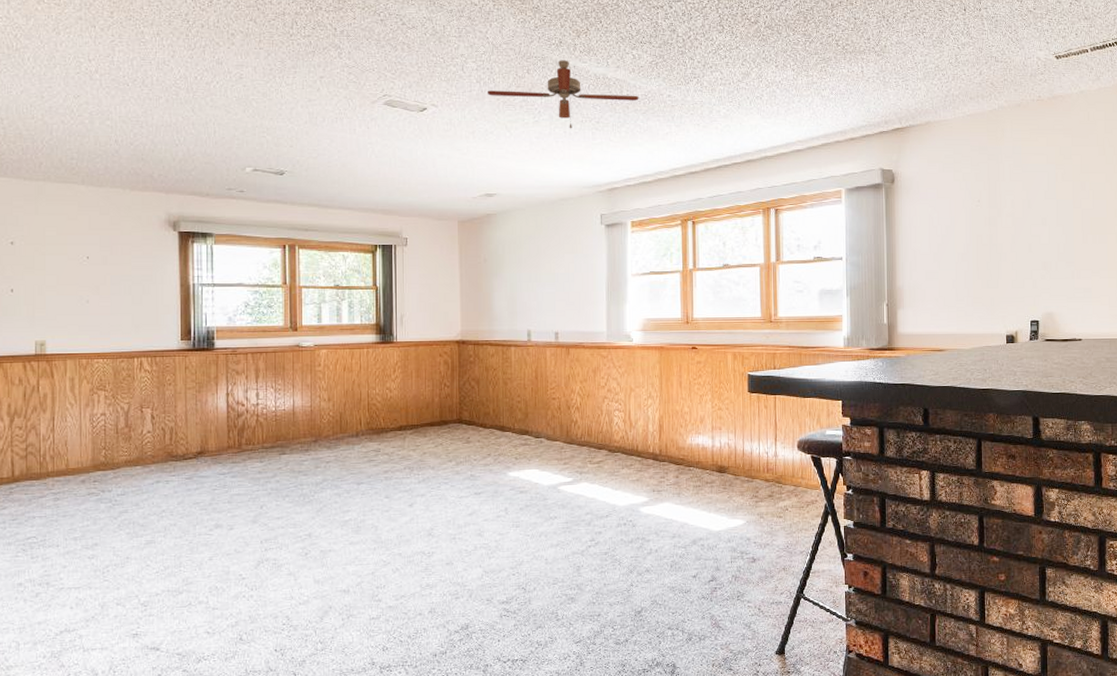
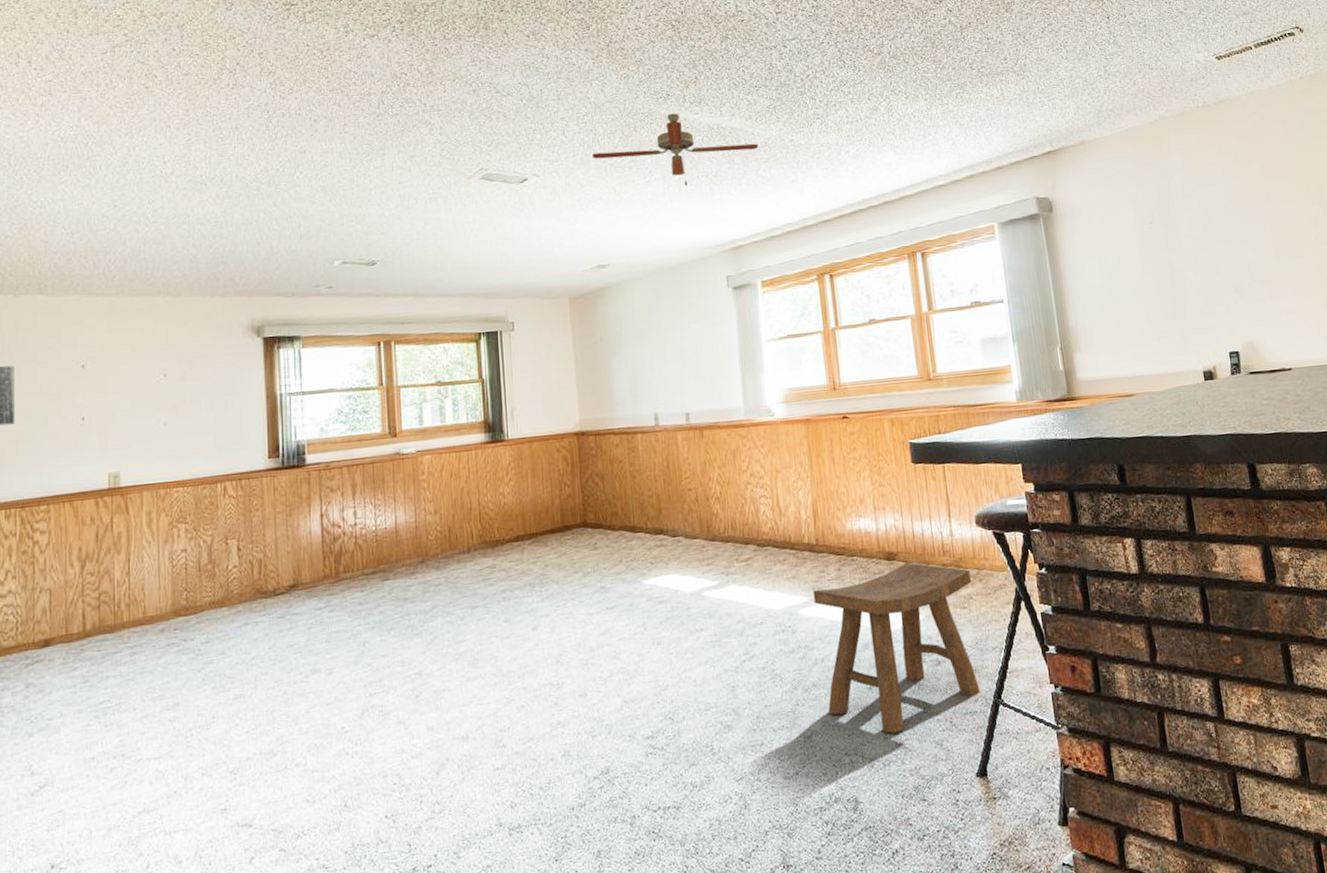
stool: none [653,475,788,615] -> present [813,562,980,734]

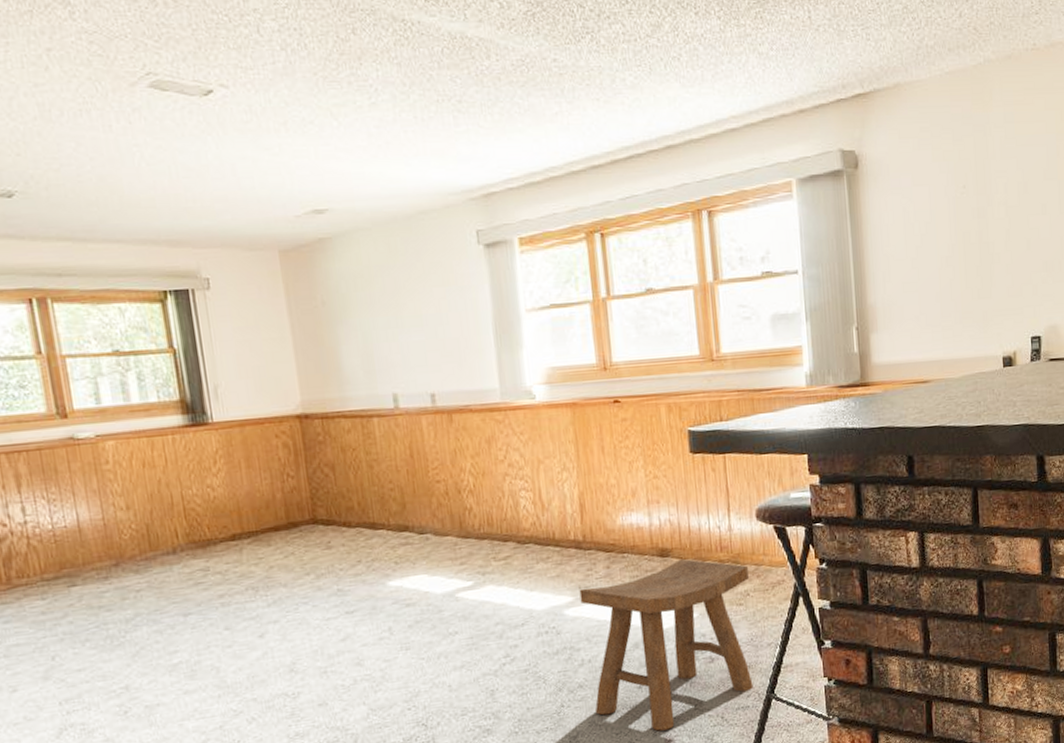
ceiling fan: present [591,113,759,187] -> none [297,13,514,113]

